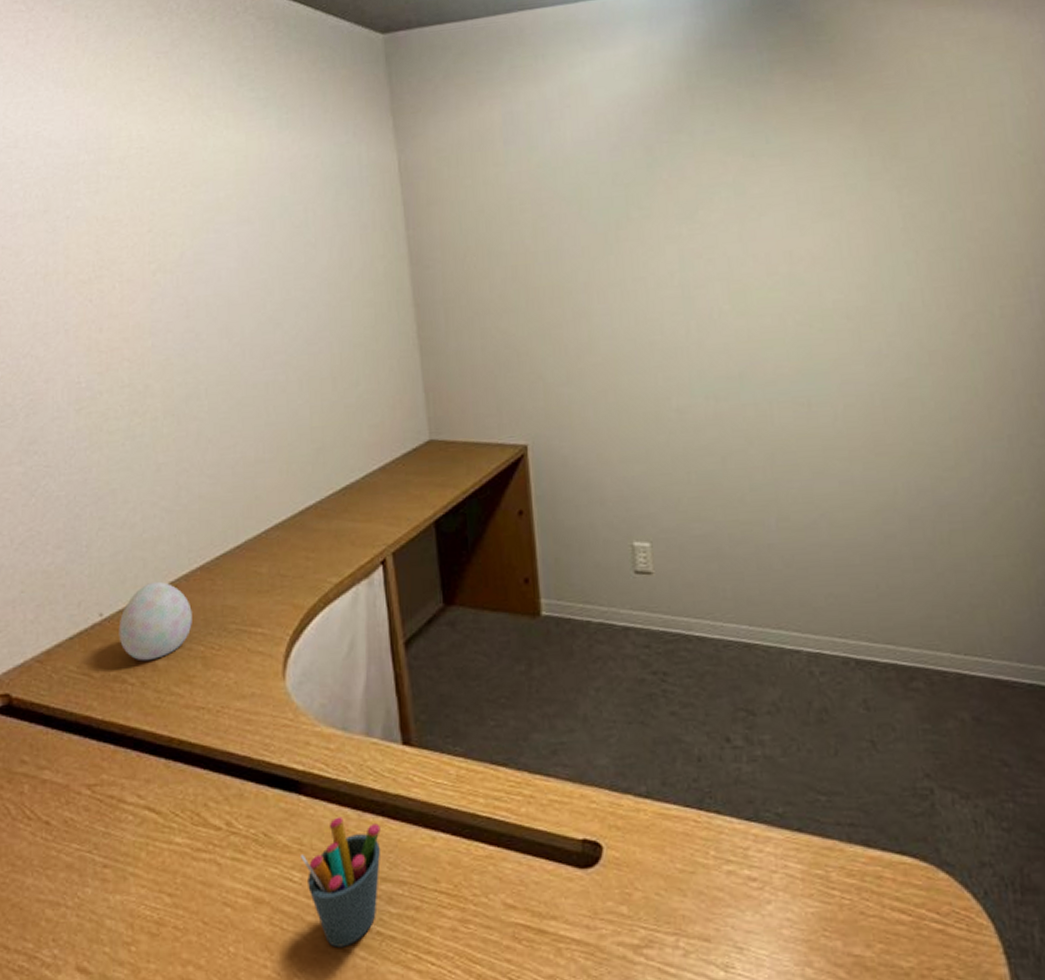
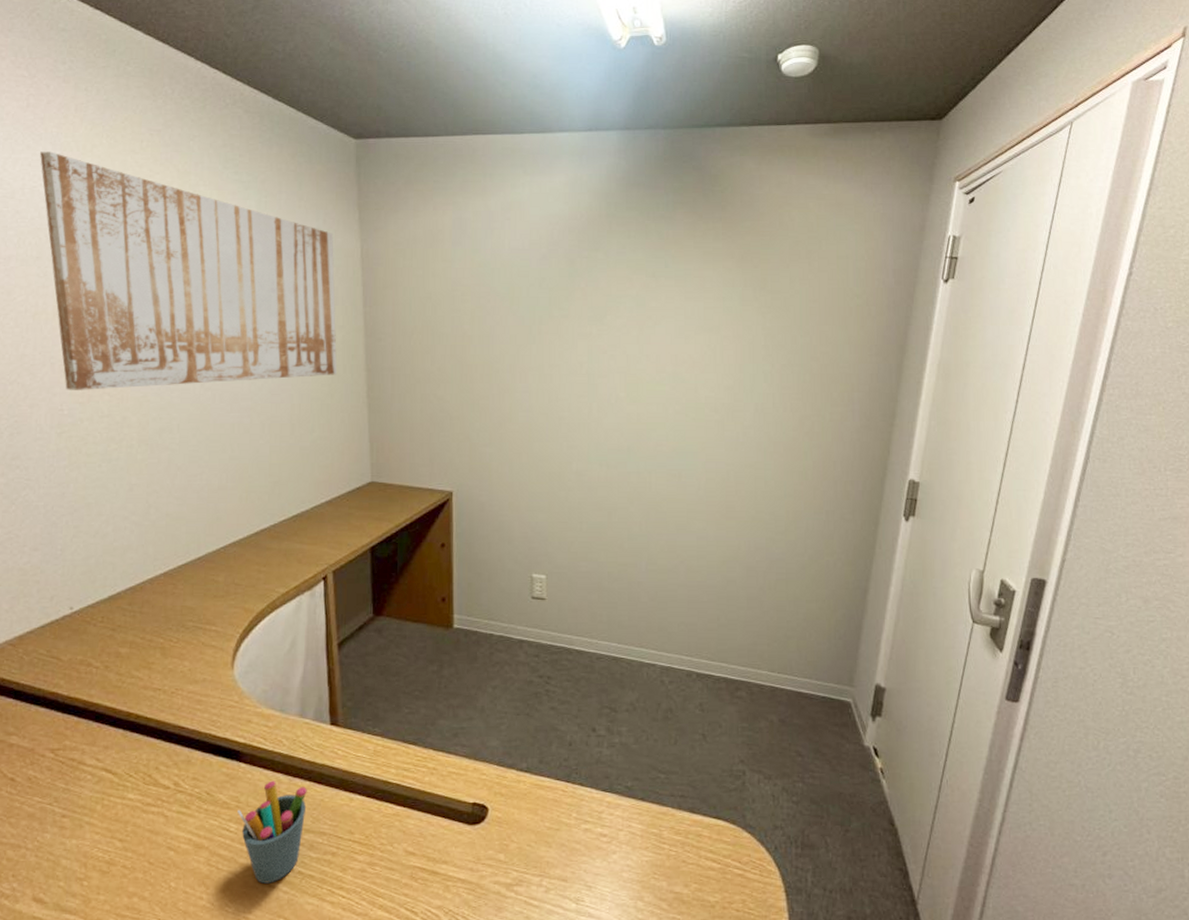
wall art: none [42,90,382,359] -> present [40,151,338,390]
decorative egg: present [118,581,192,661] -> none [86,583,154,649]

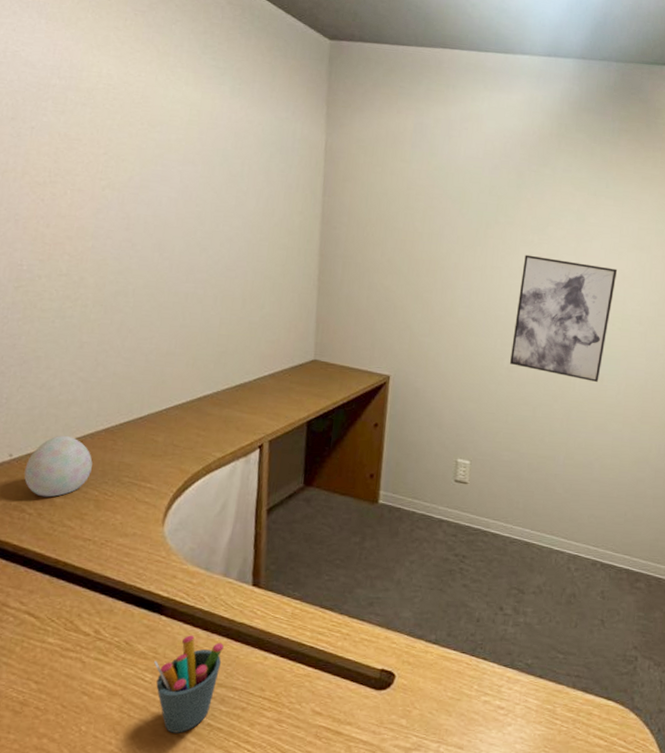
wall art: present [40,151,338,390] -> none [25,18,301,257]
decorative egg: none [86,583,154,649] -> present [24,435,93,498]
wall art: none [578,348,686,480] -> present [509,254,618,383]

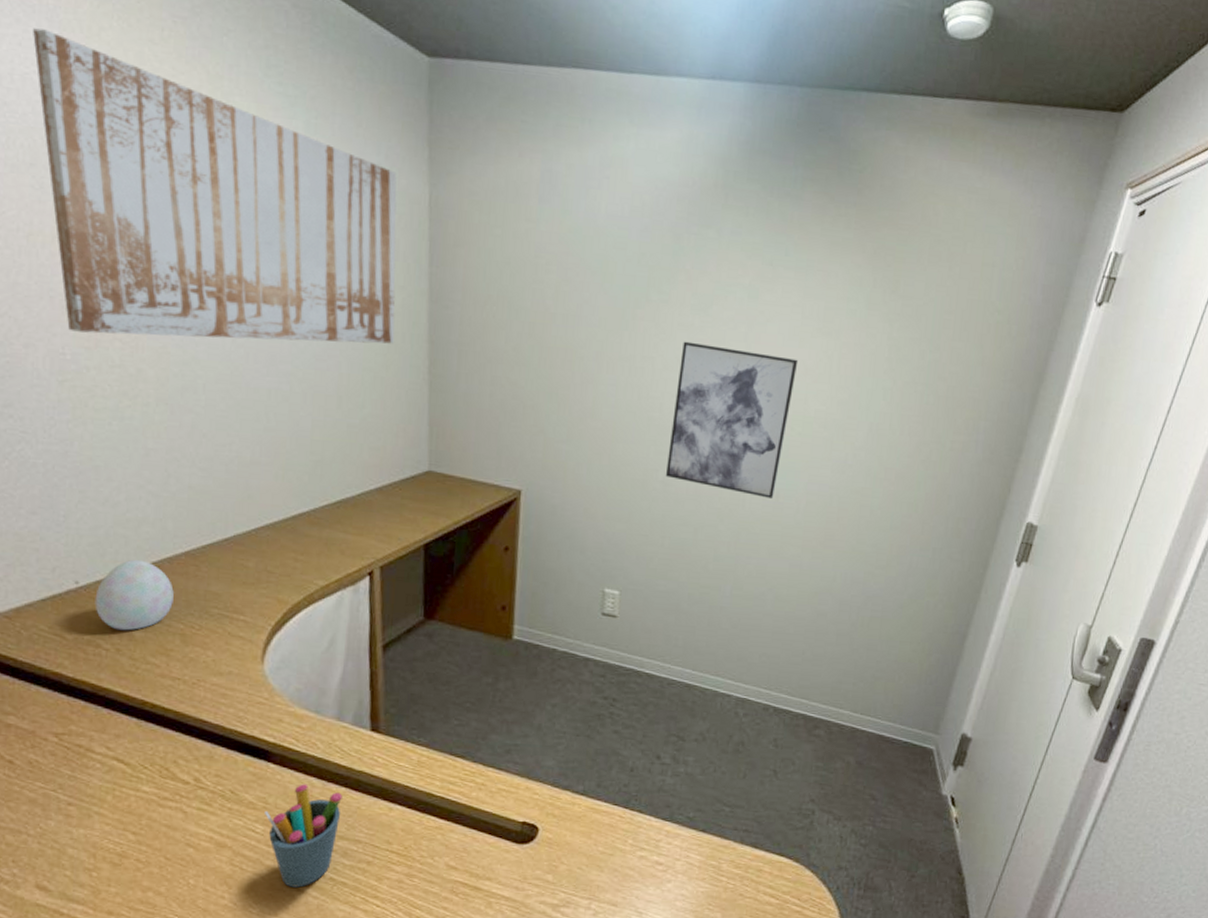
wall art: none [25,18,301,257] -> present [33,28,397,344]

